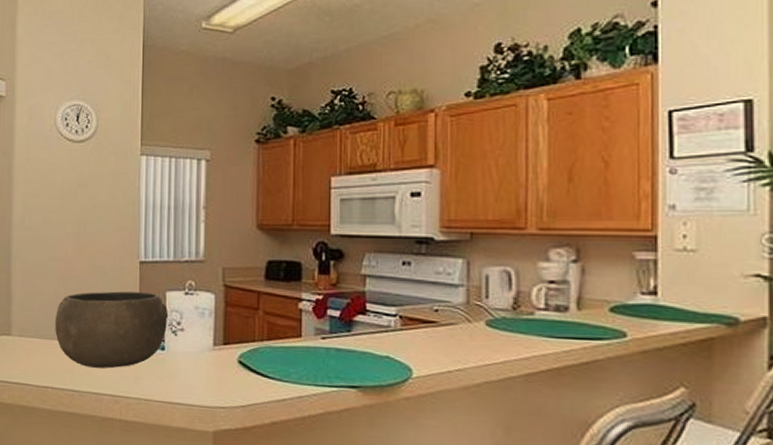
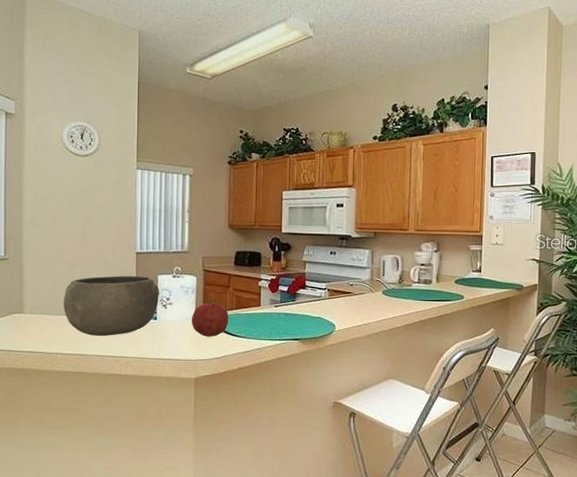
fruit: none [208,326,258,377] -> present [191,299,229,337]

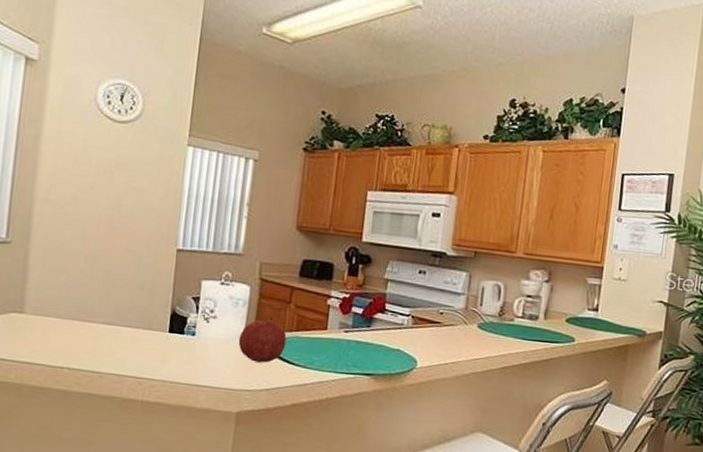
bowl: present [64,276,160,336] -> none [76,275,203,351]

